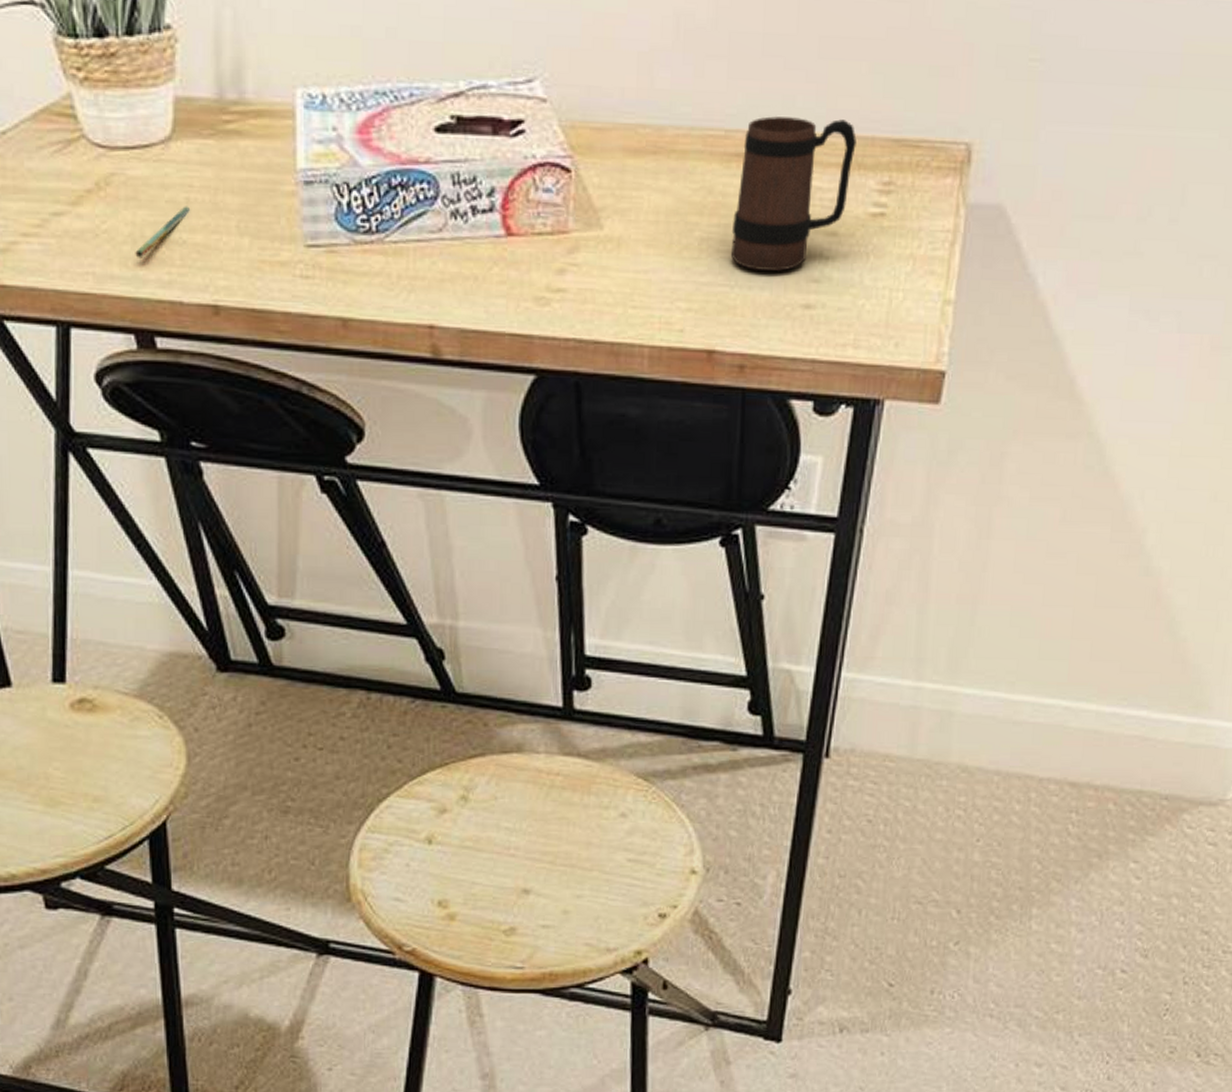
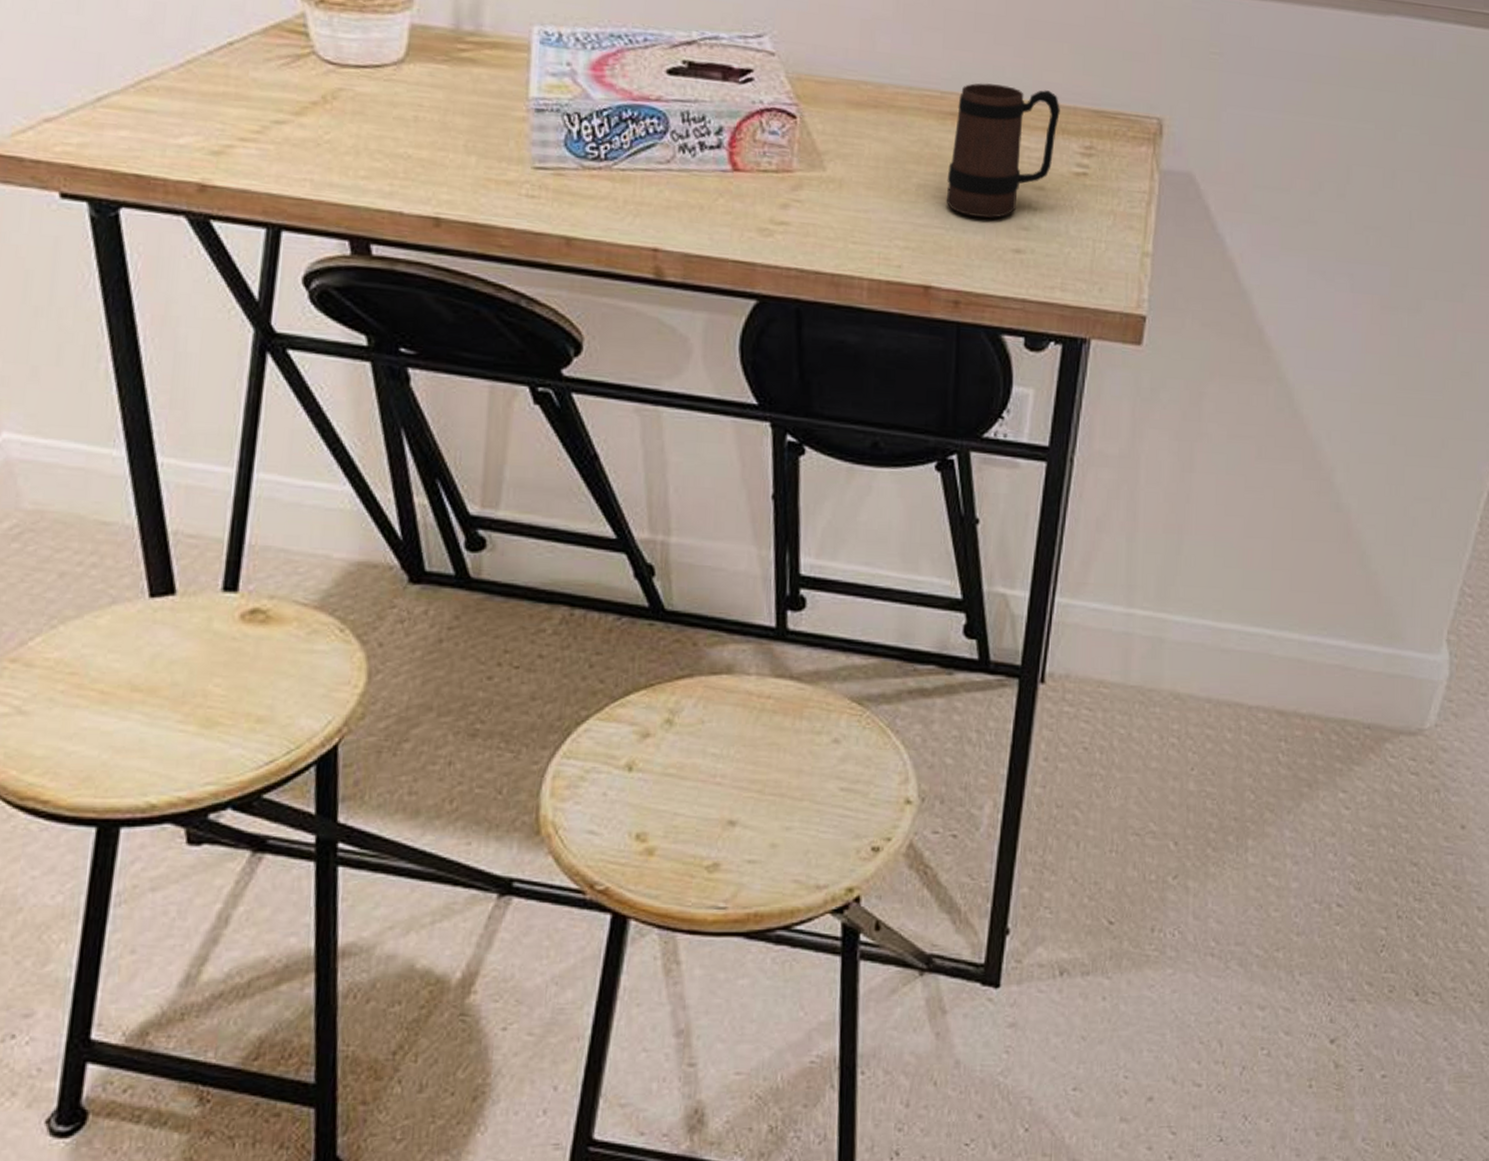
pen: present [135,206,190,258] -> none [357,123,417,169]

